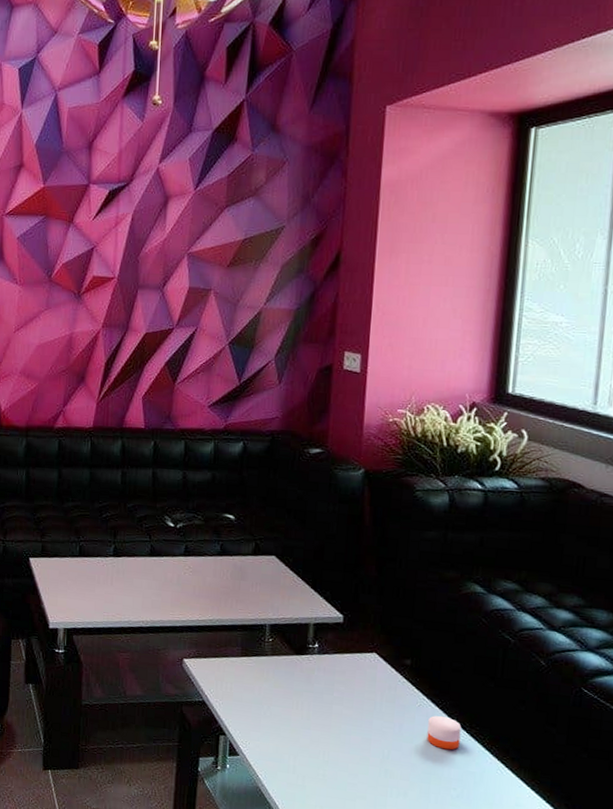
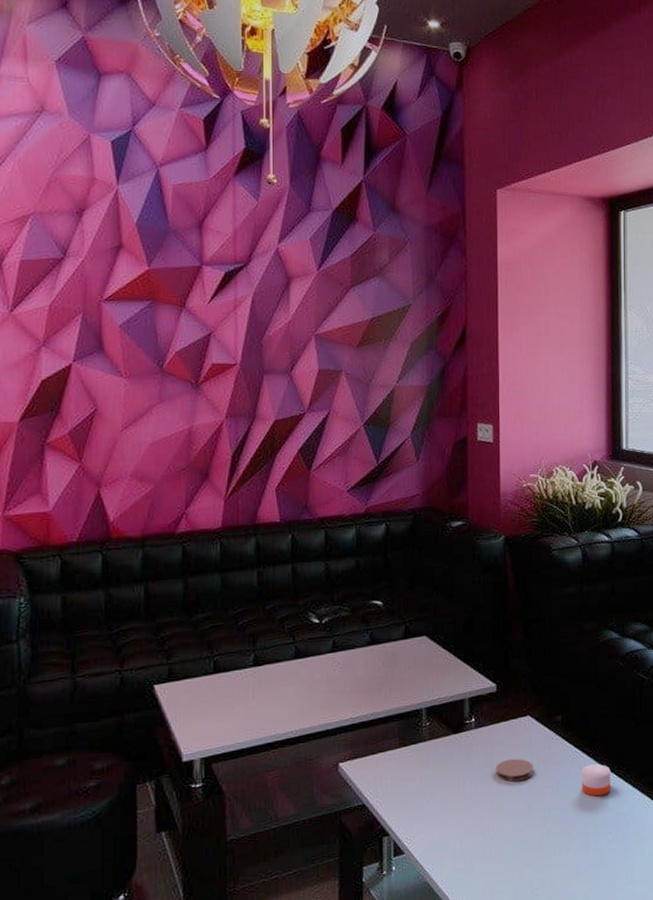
coaster: none [336,691,376,715] -> present [496,758,533,782]

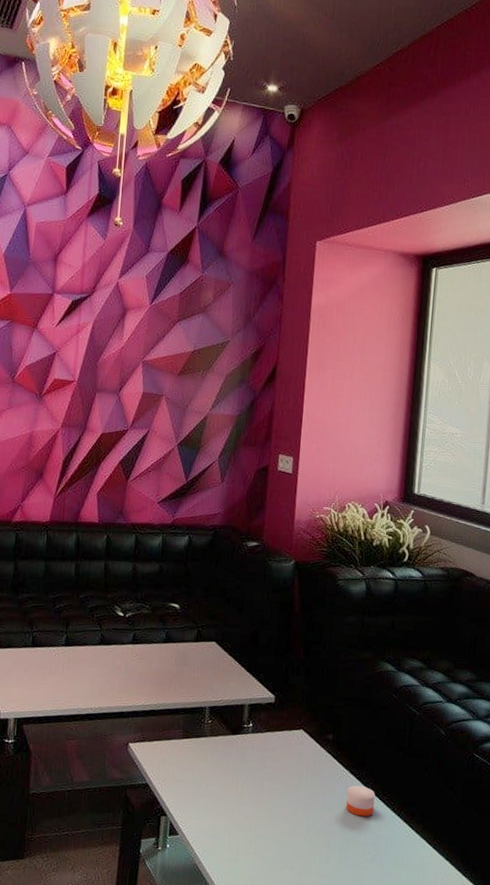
coaster: present [496,758,533,782] -> none [267,766,302,789]

